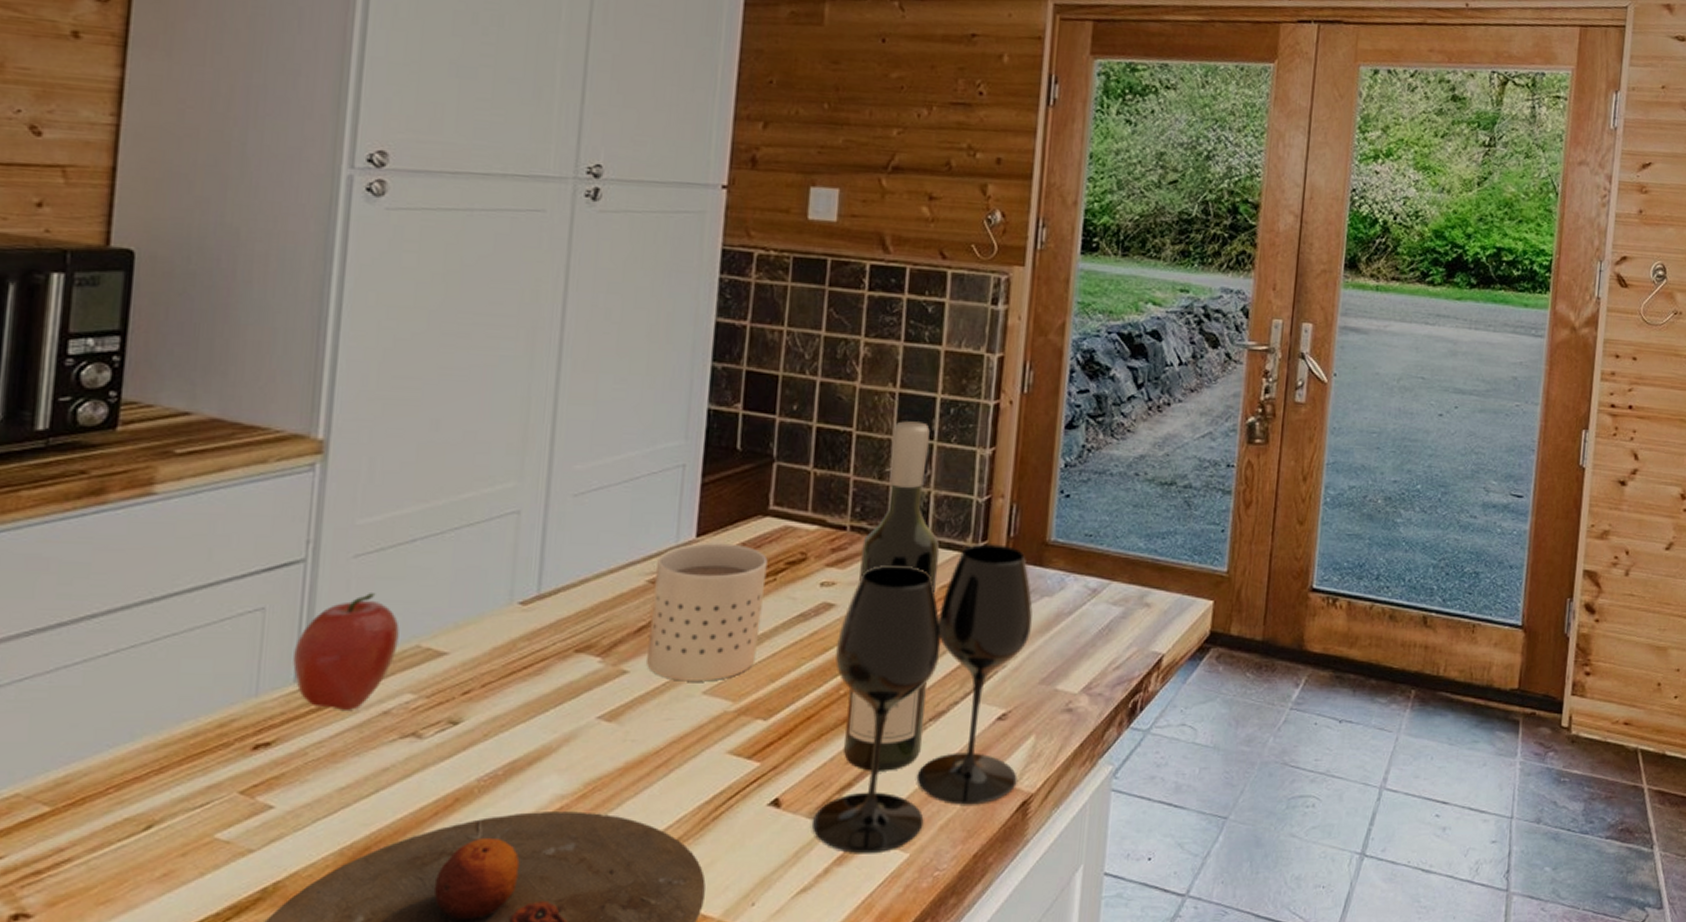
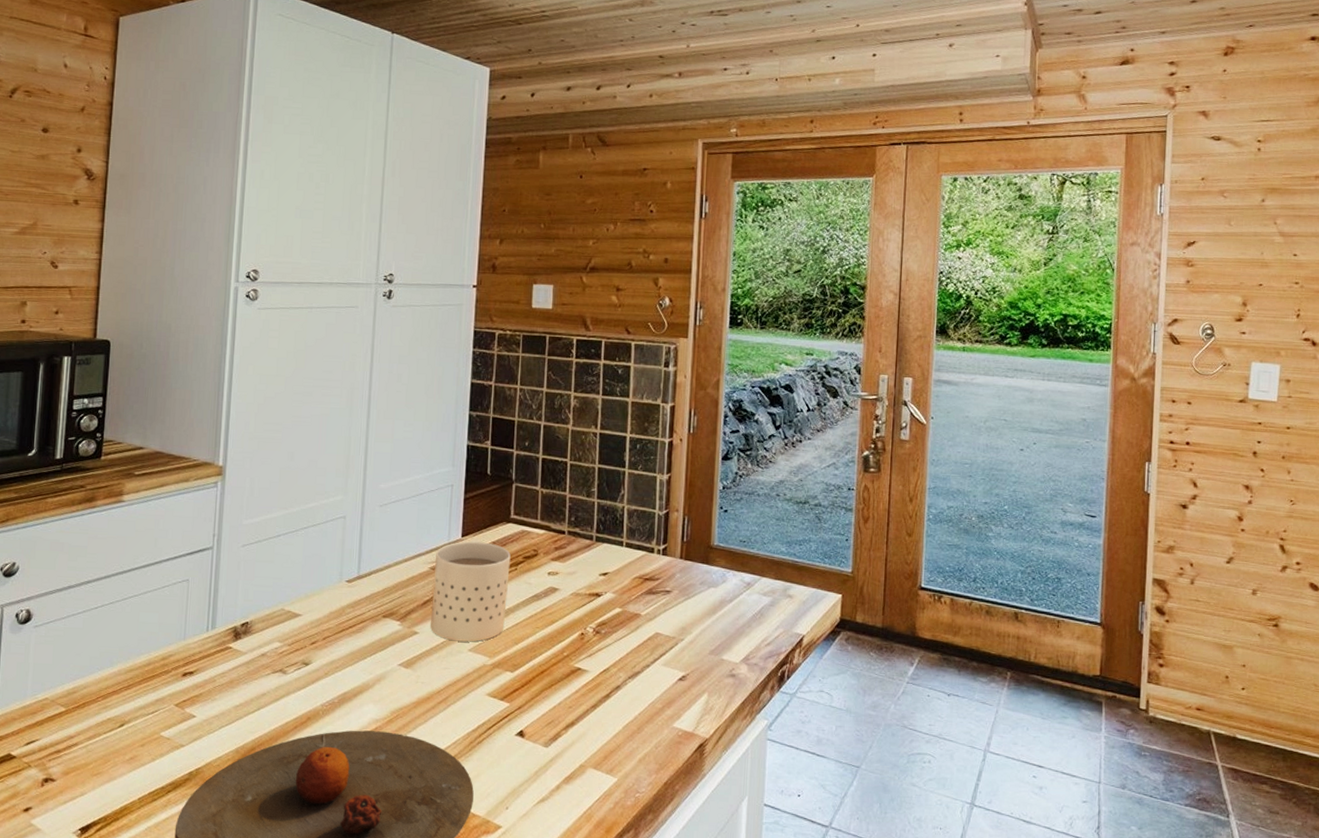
fruit: present [293,593,400,710] -> none [206,571,271,652]
wine glass: present [812,542,1033,853] -> none [547,545,703,776]
bottle: present [843,421,940,771] -> none [567,454,633,715]

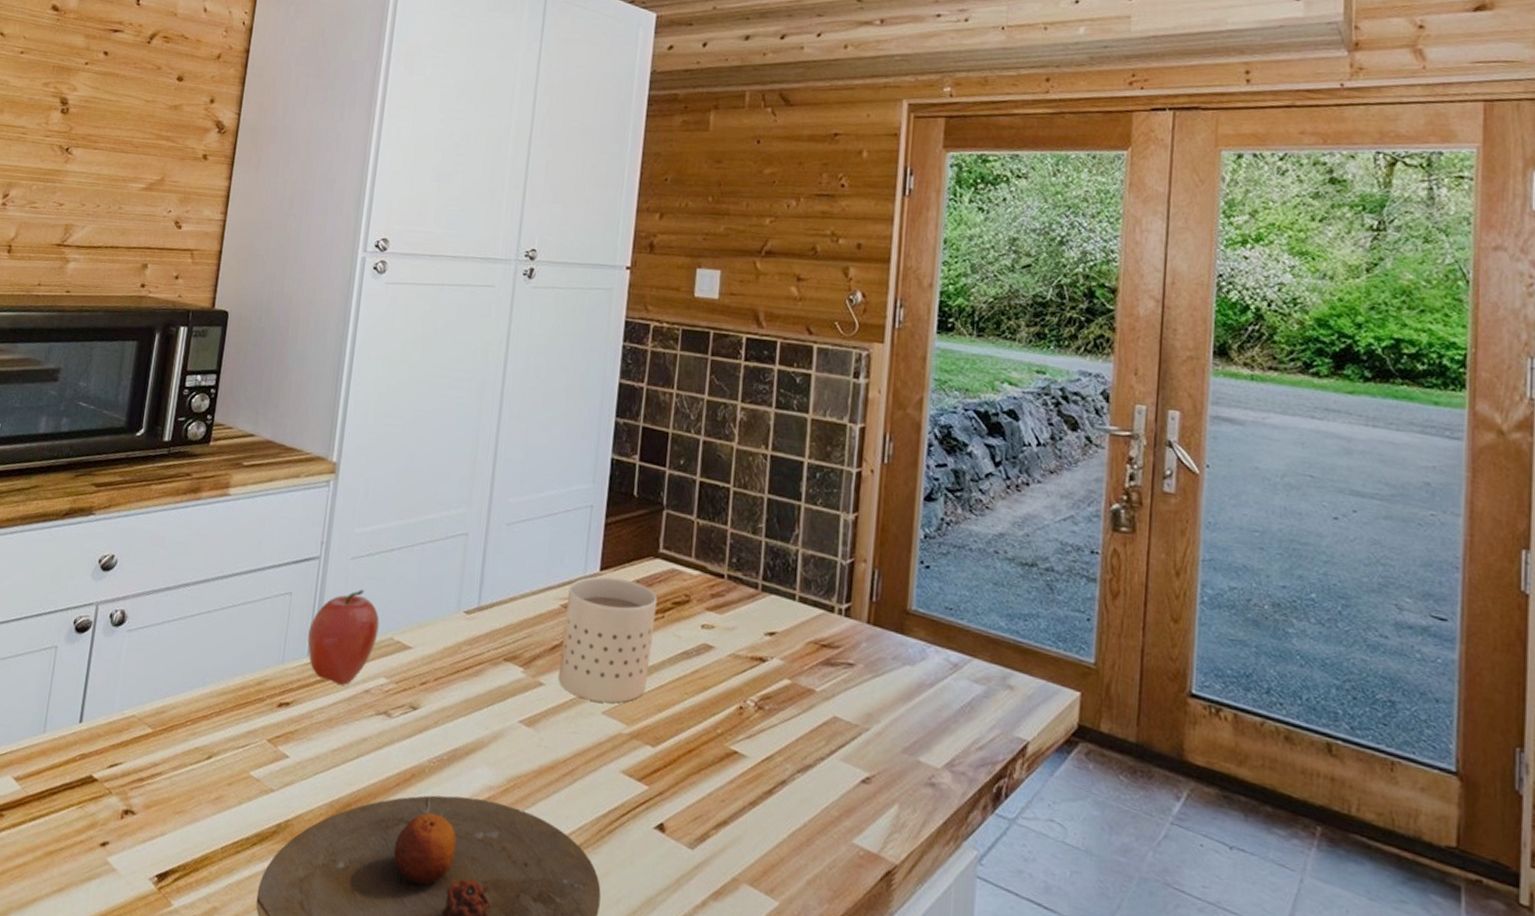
fruit: none [206,571,271,652] -> present [307,590,380,685]

